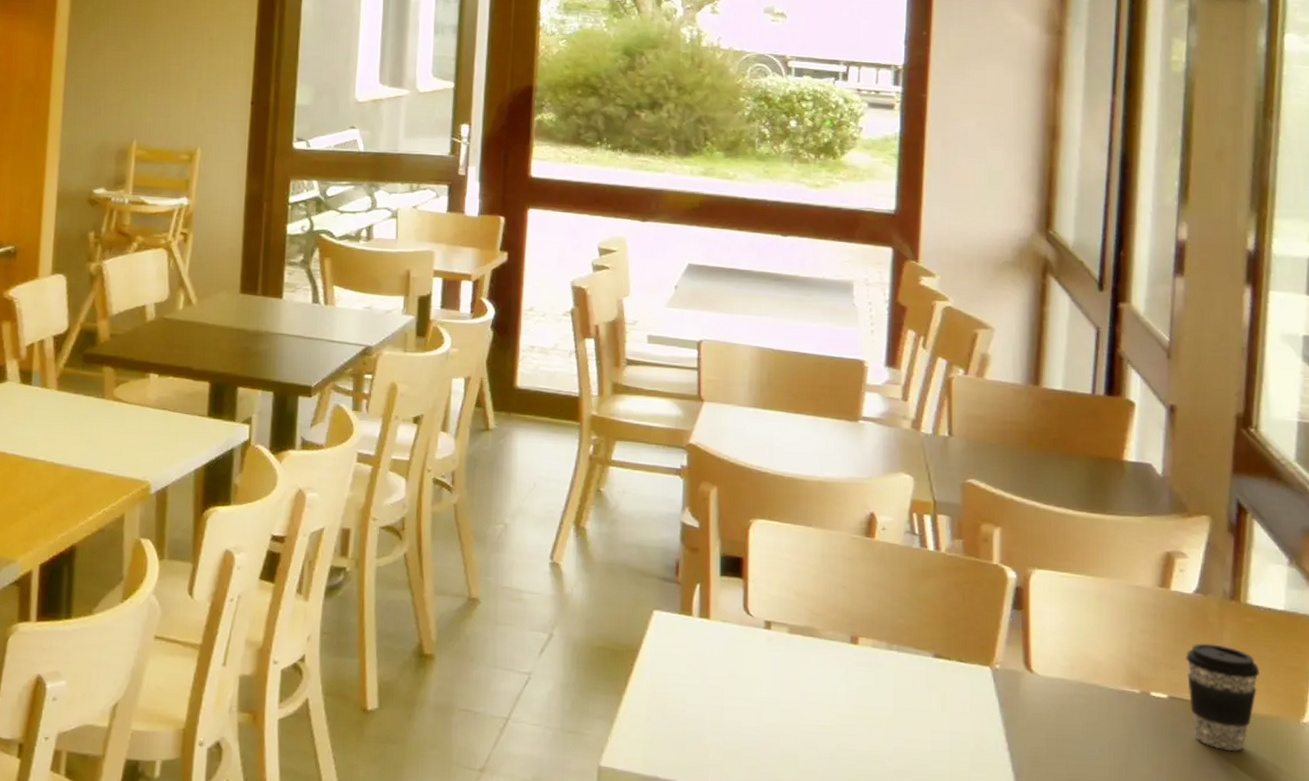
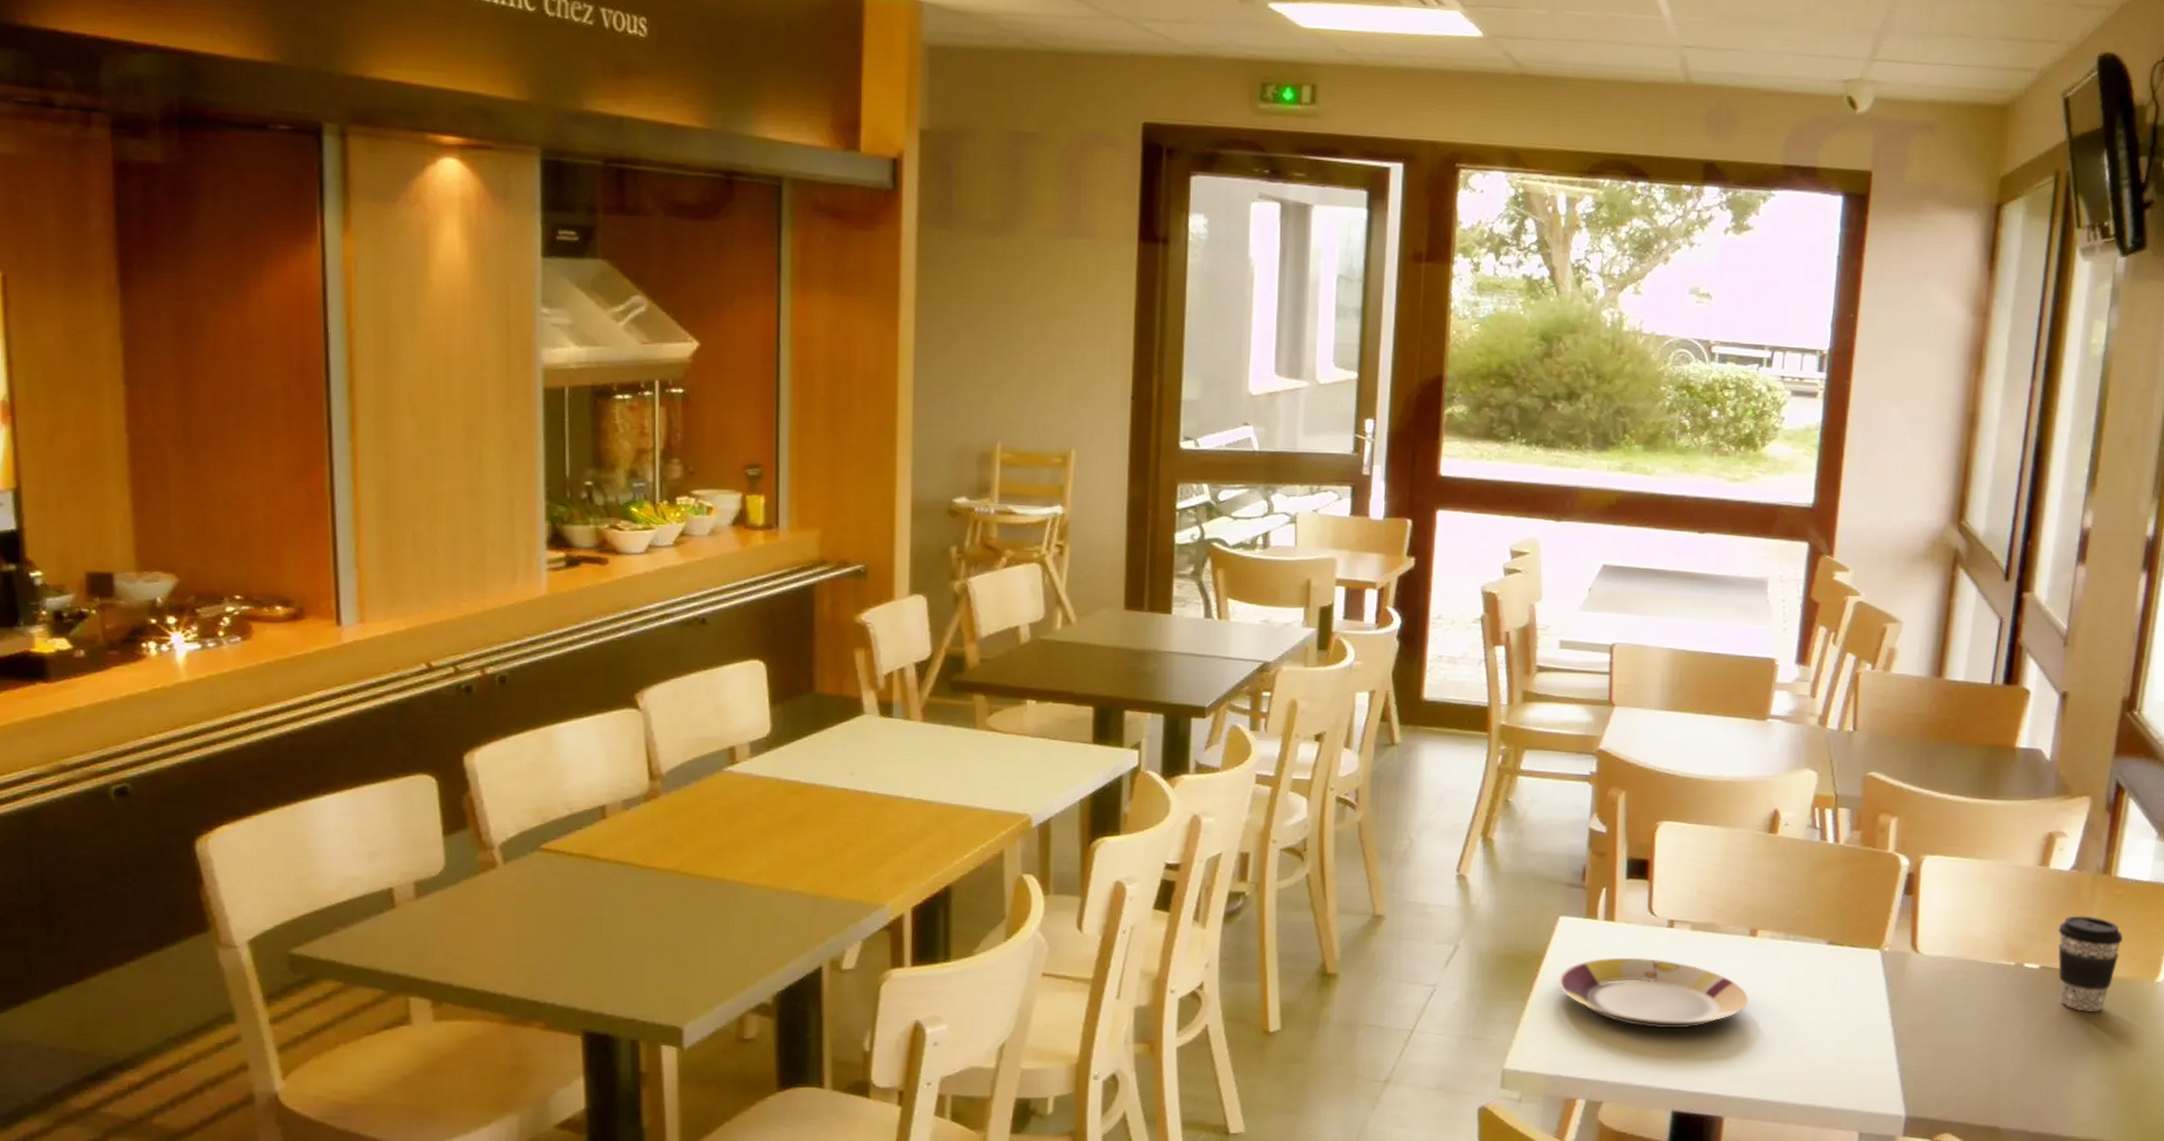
plate: none [653,656,852,737] -> present [1558,957,1749,1029]

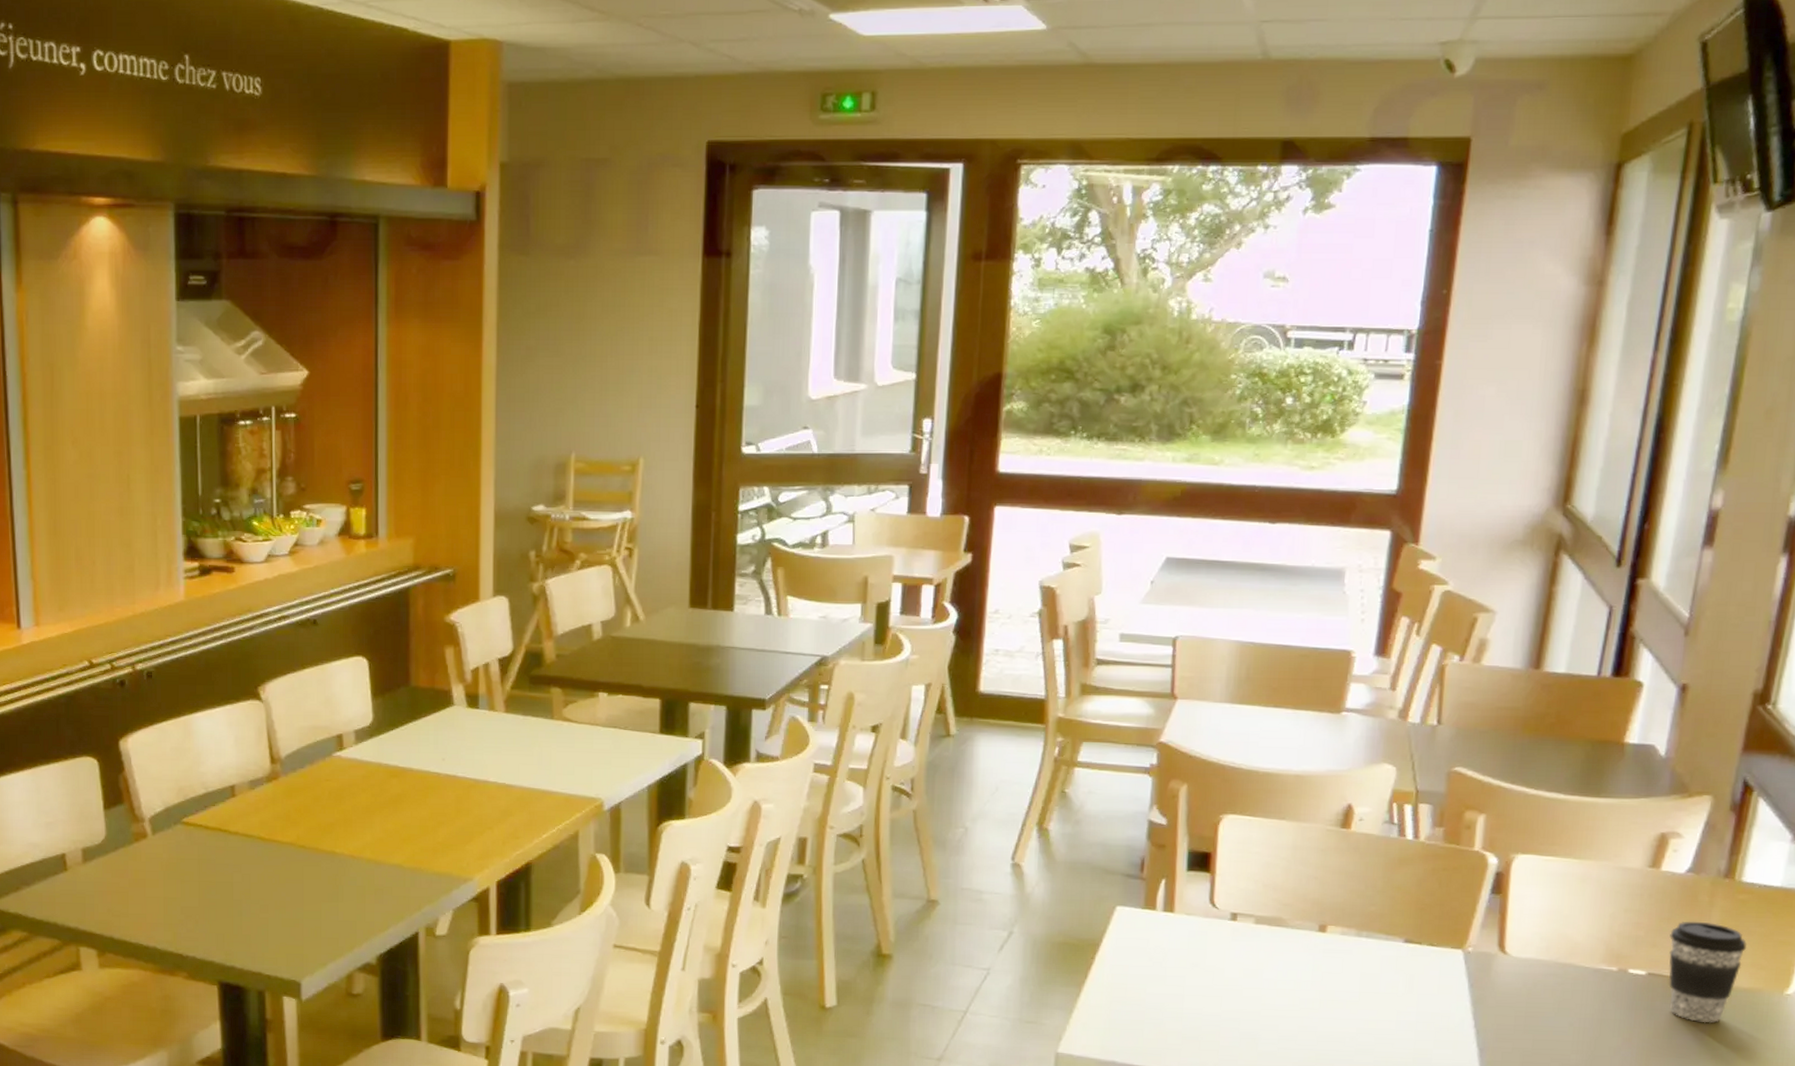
plate: present [1558,957,1749,1029] -> none [1114,948,1316,1021]

